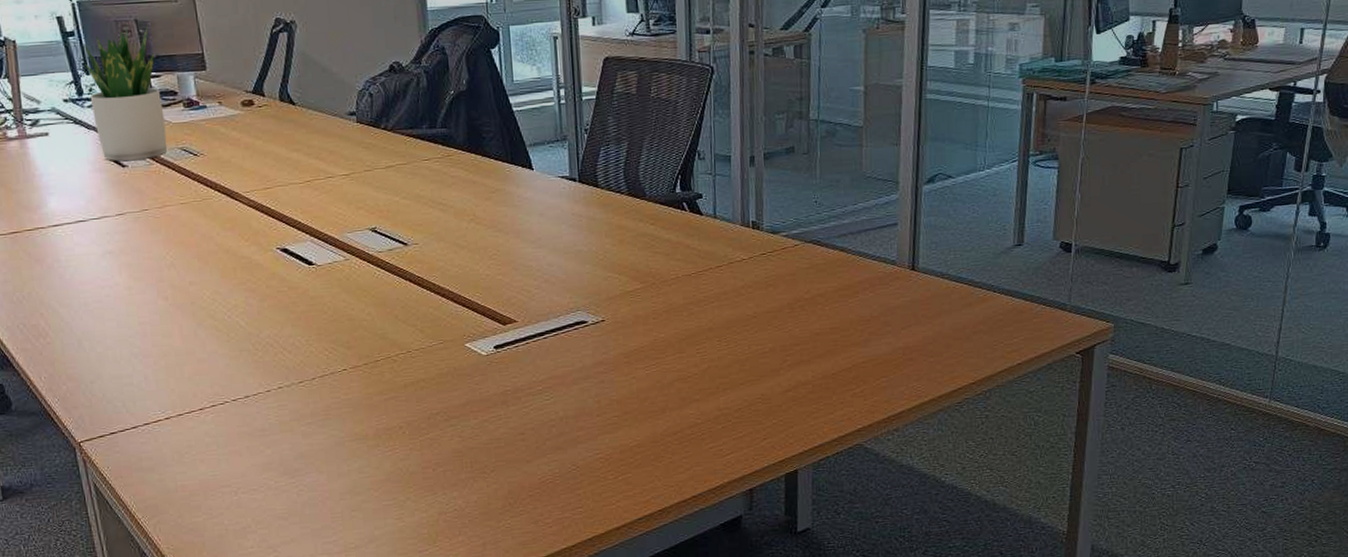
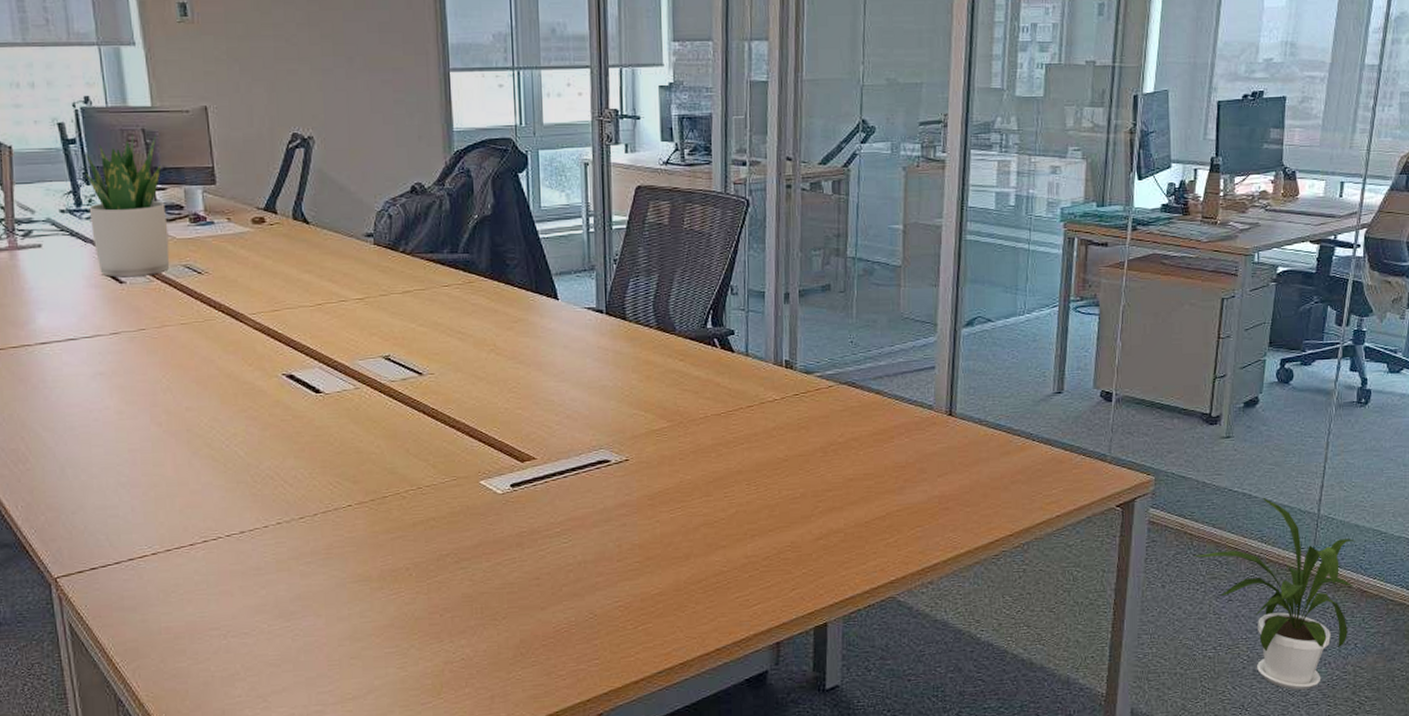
house plant: none [1152,341,1314,526] -> present [1193,497,1356,691]

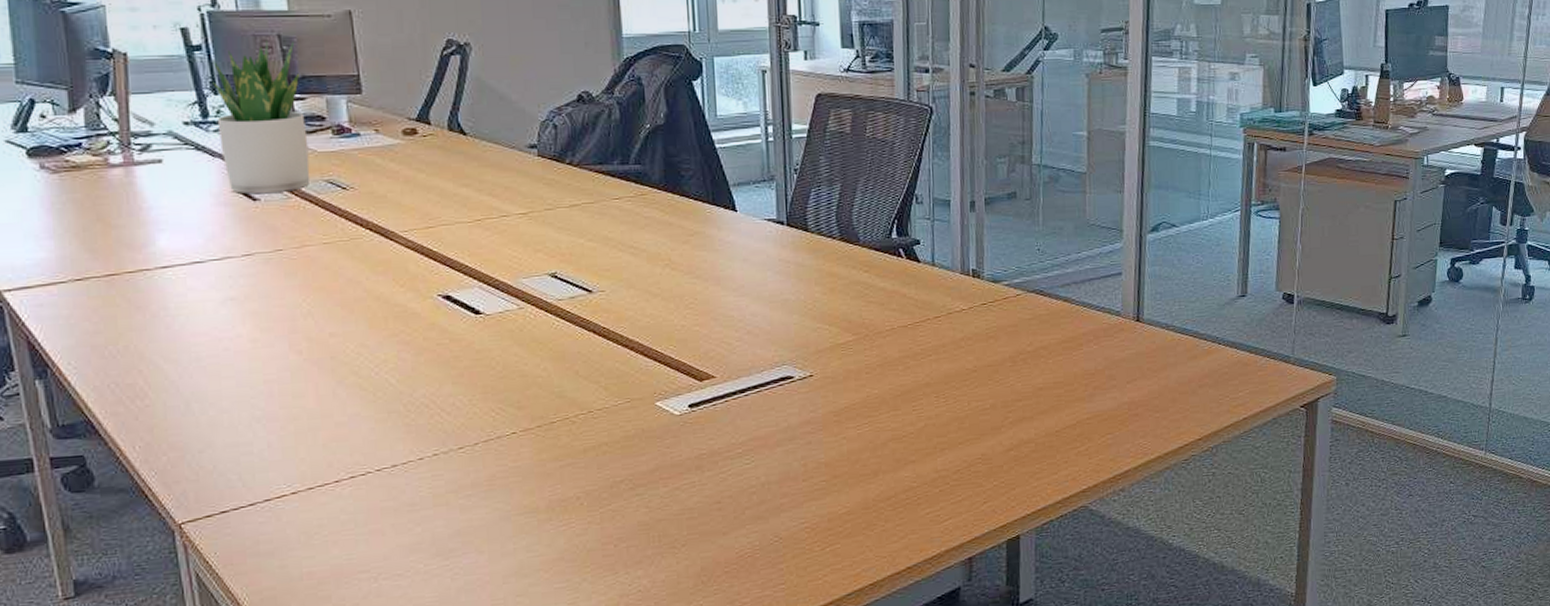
house plant: present [1193,497,1356,691] -> none [1374,393,1525,581]

